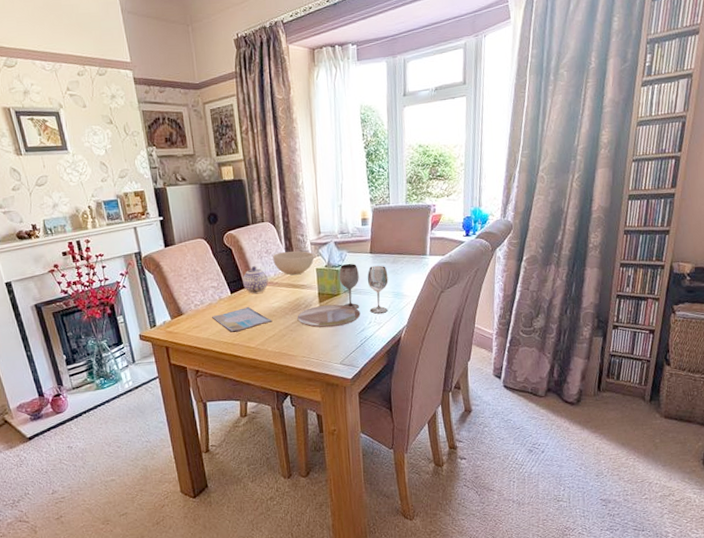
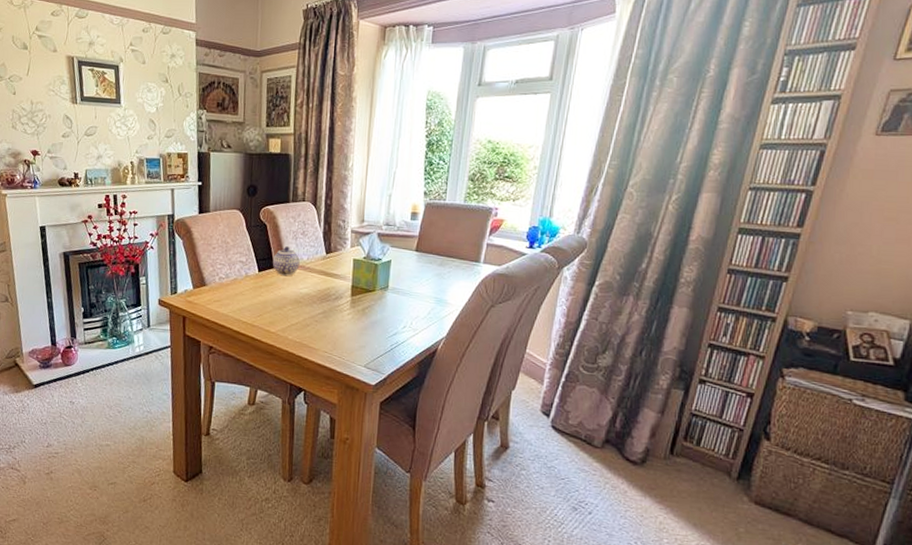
book: present [212,306,273,332] -> none [235,288,298,313]
bowl: present [273,251,315,275] -> none [308,236,354,262]
plate: present [297,304,361,328] -> none [324,299,395,326]
wineglass: present [339,264,389,314] -> none [377,259,433,319]

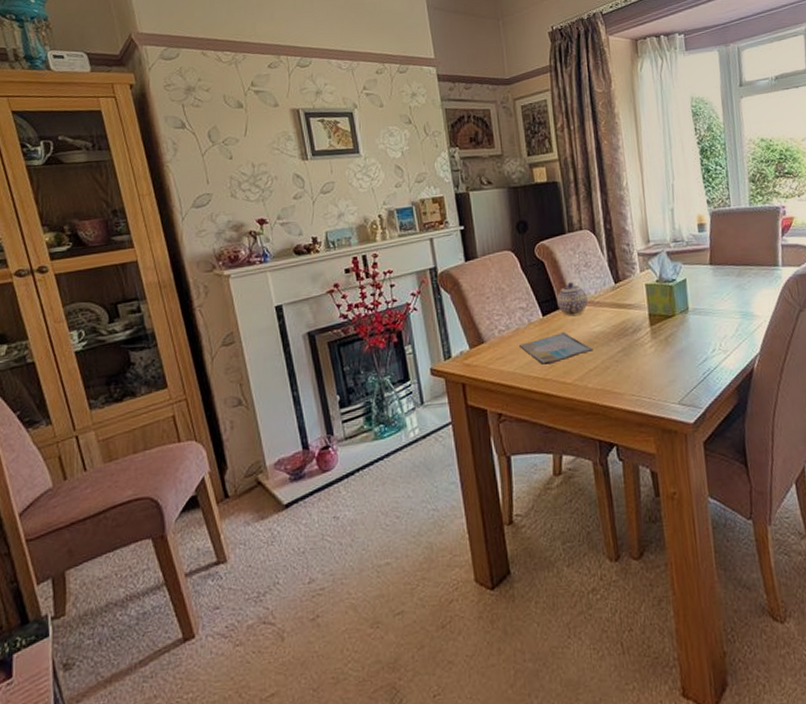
book: none [235,288,298,313] -> present [519,331,593,365]

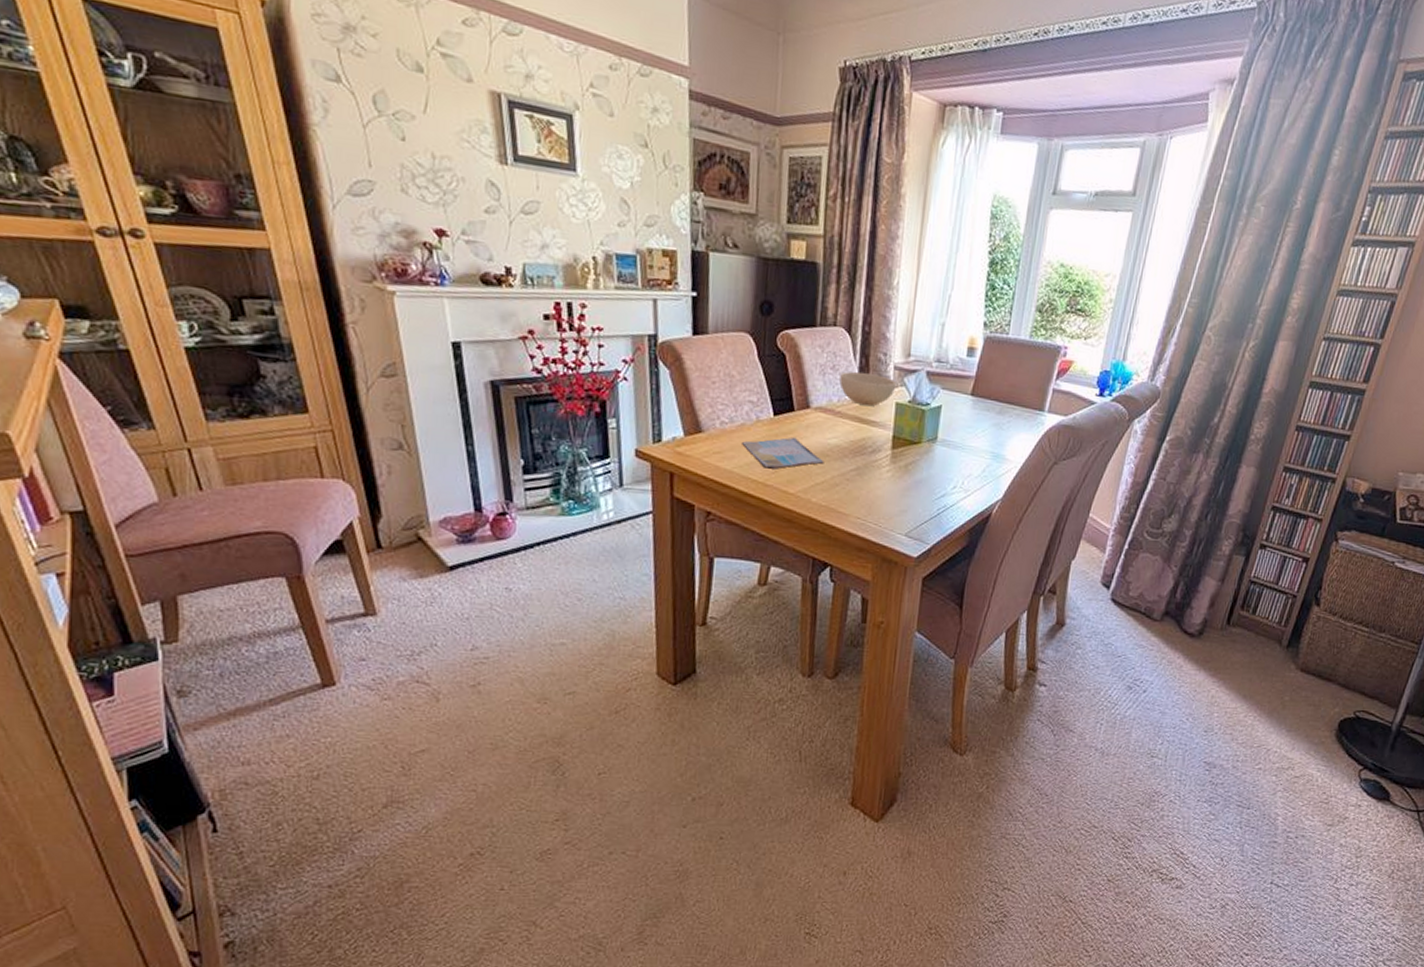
teapot: present [556,282,588,317] -> none [792,383,828,423]
bowl: none [593,263,643,292] -> present [839,371,897,406]

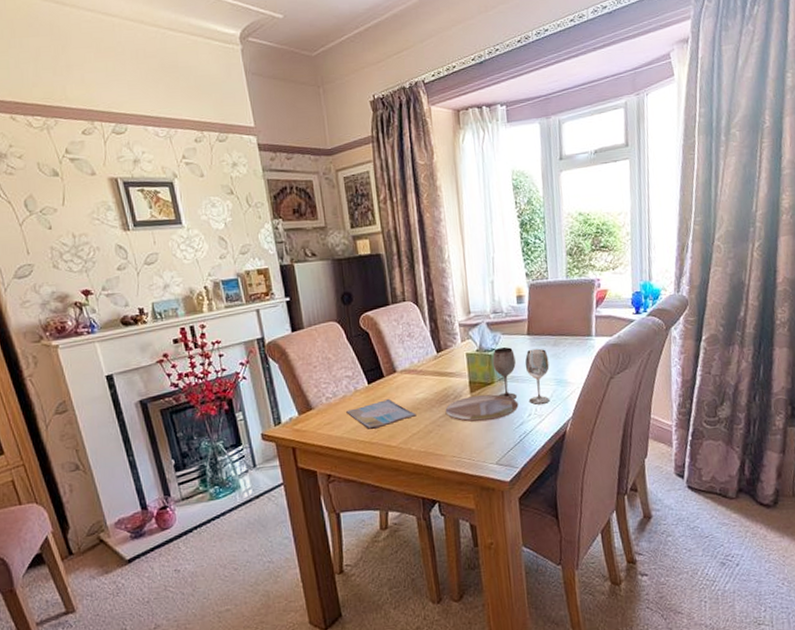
bowl: present [839,371,897,406] -> none [416,333,464,361]
plate: none [858,453,945,486] -> present [445,394,519,422]
wineglass: none [923,403,990,478] -> present [492,347,550,405]

